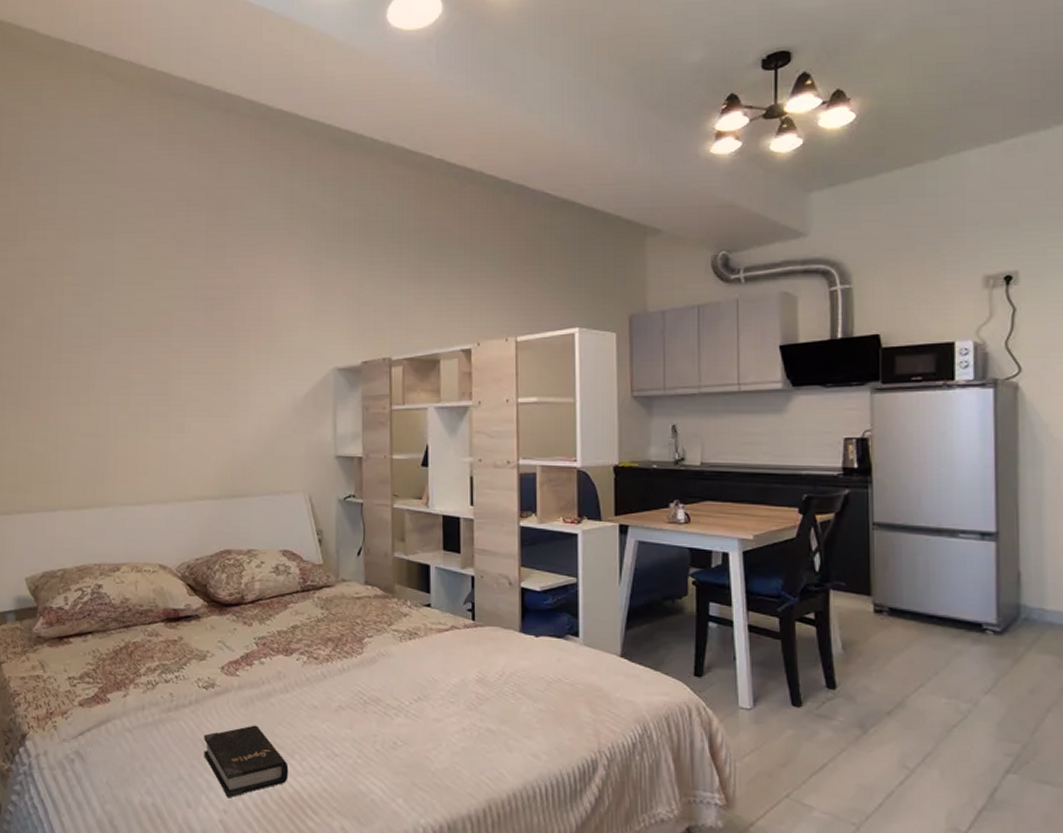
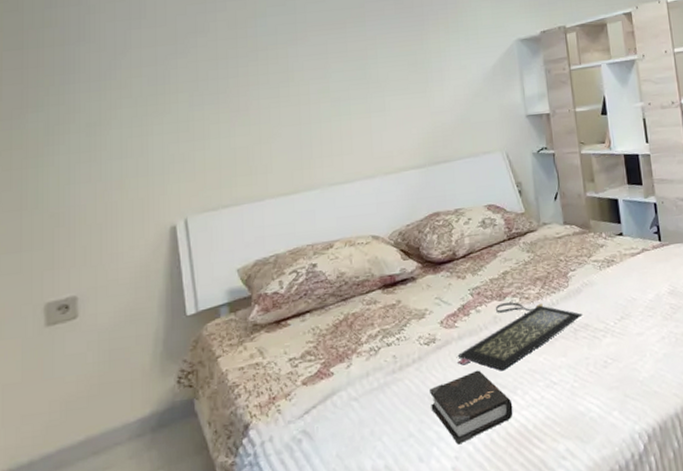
clutch bag: none [235,659,375,731] -> present [457,302,583,371]

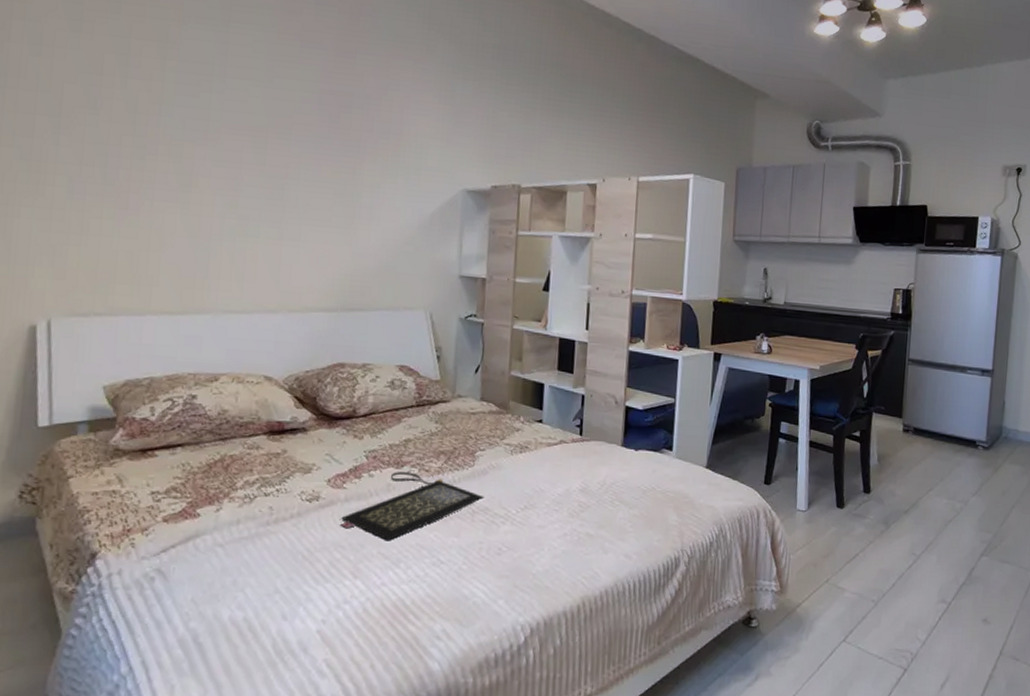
hardback book: present [430,370,513,445] -> none [303,536,393,609]

